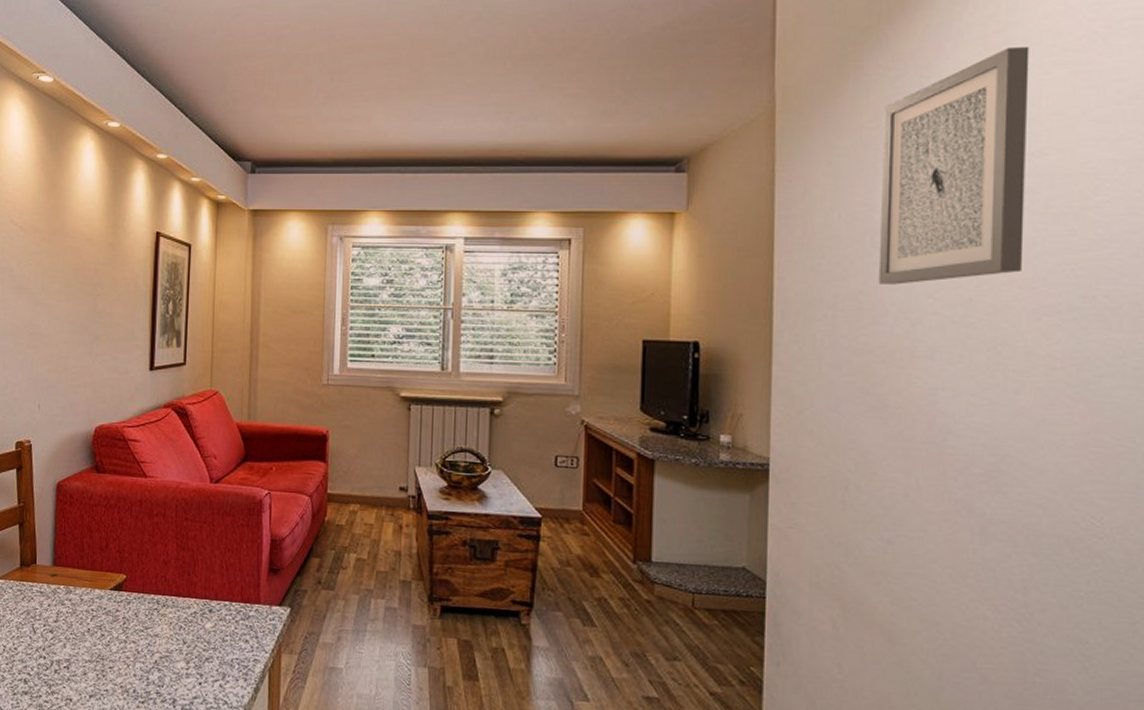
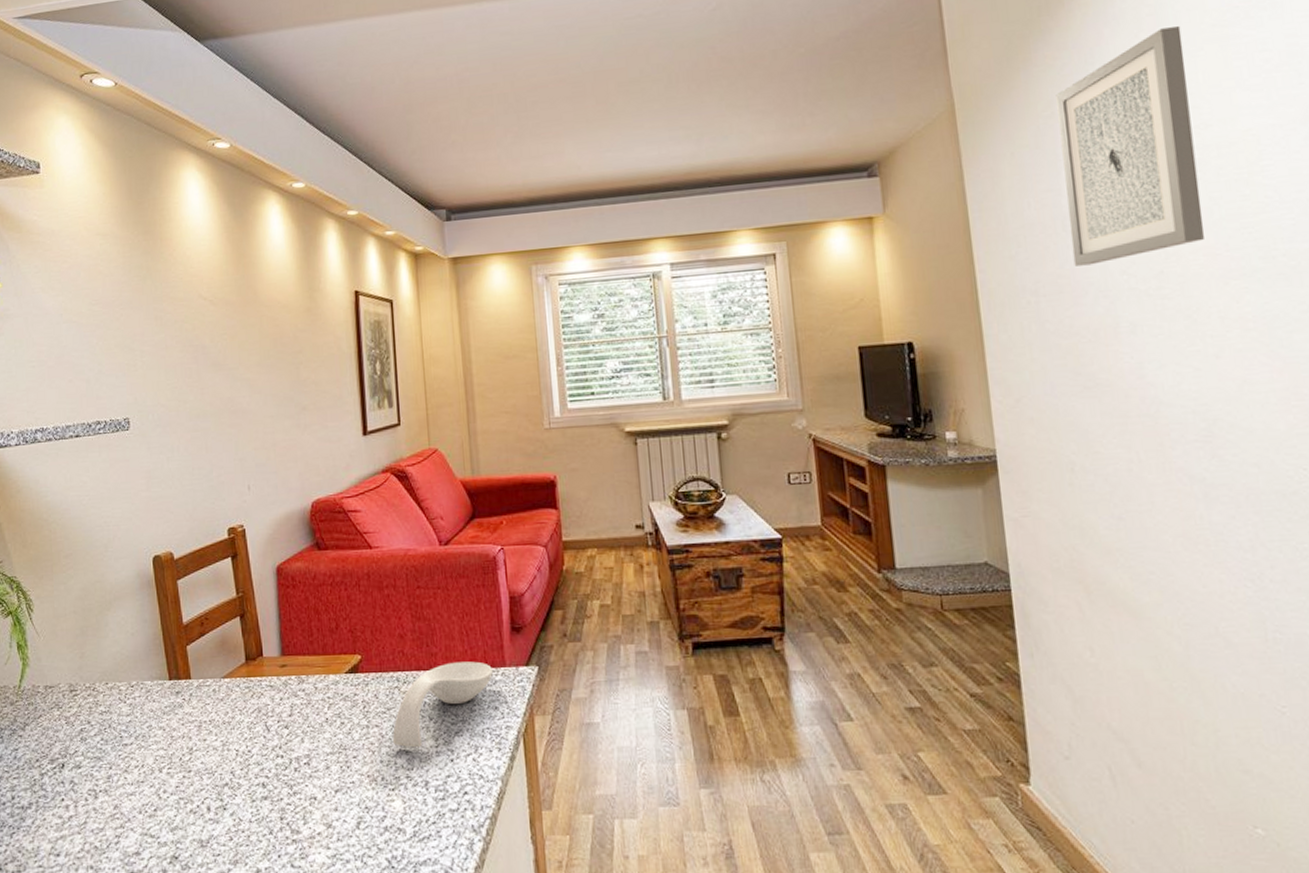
spoon rest: none [148,593,247,668] -> present [393,661,493,748]

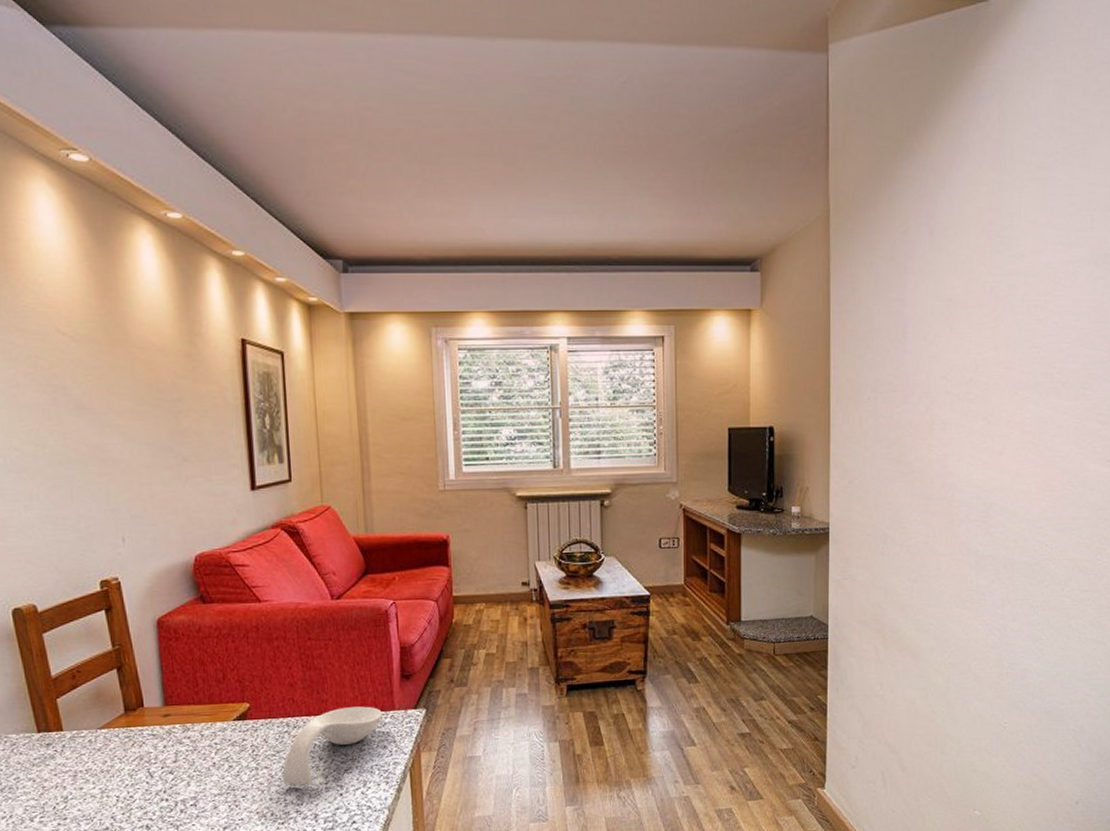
wall art: present [1056,26,1205,266] -> none [907,163,1014,369]

